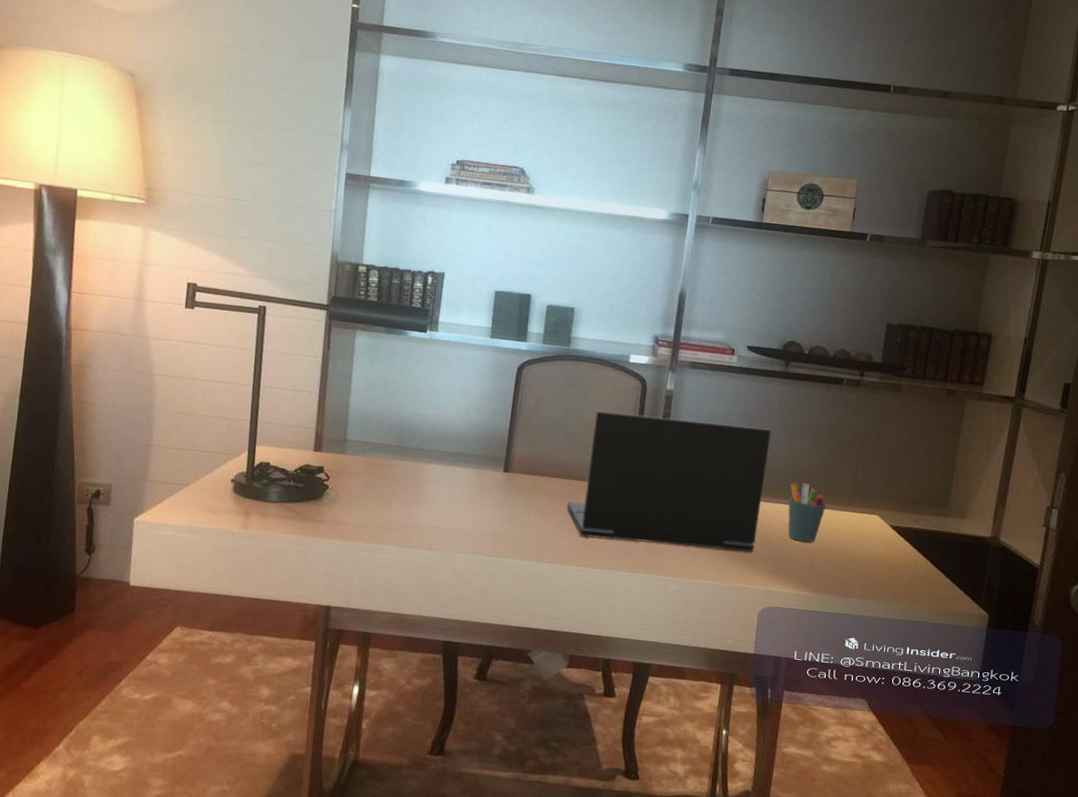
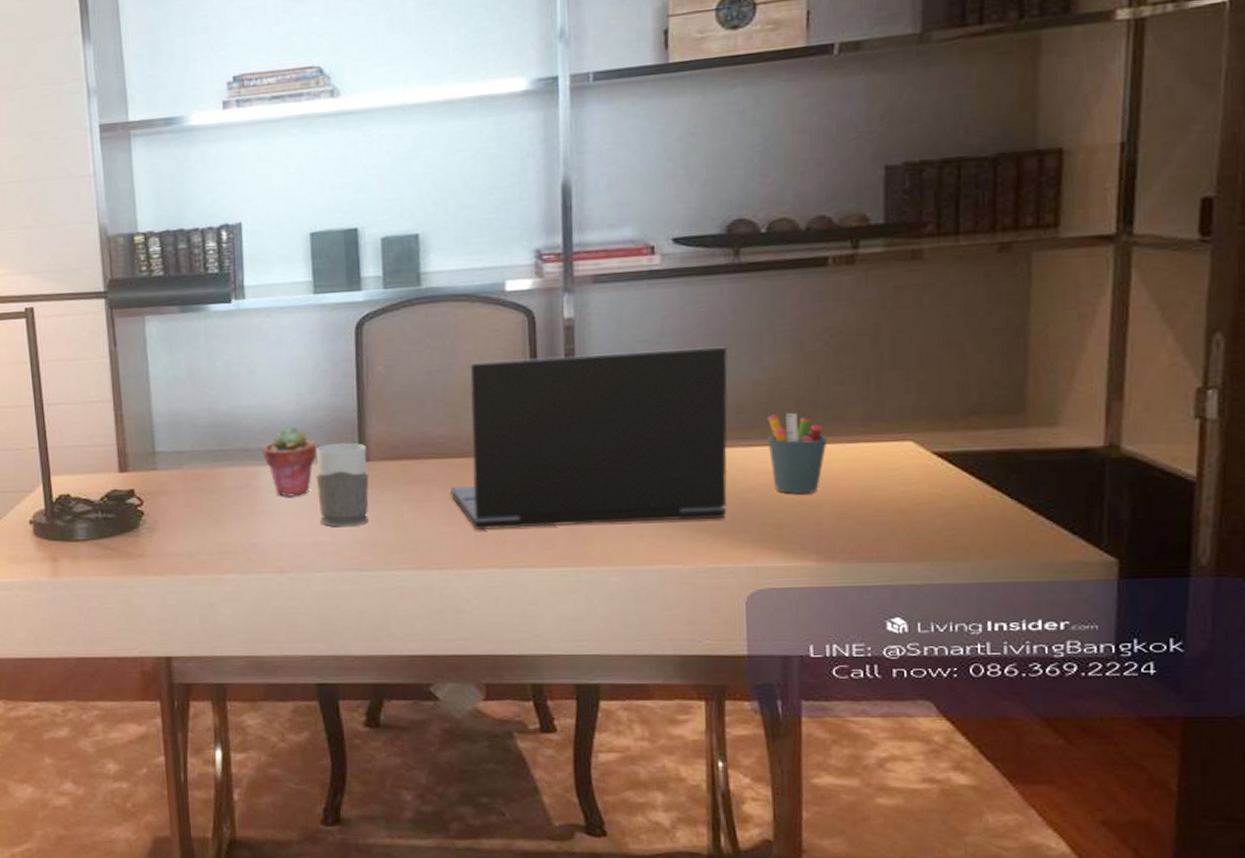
potted succulent: none [431,436,473,492] -> present [263,426,316,497]
mug: none [467,454,511,521] -> present [315,442,369,528]

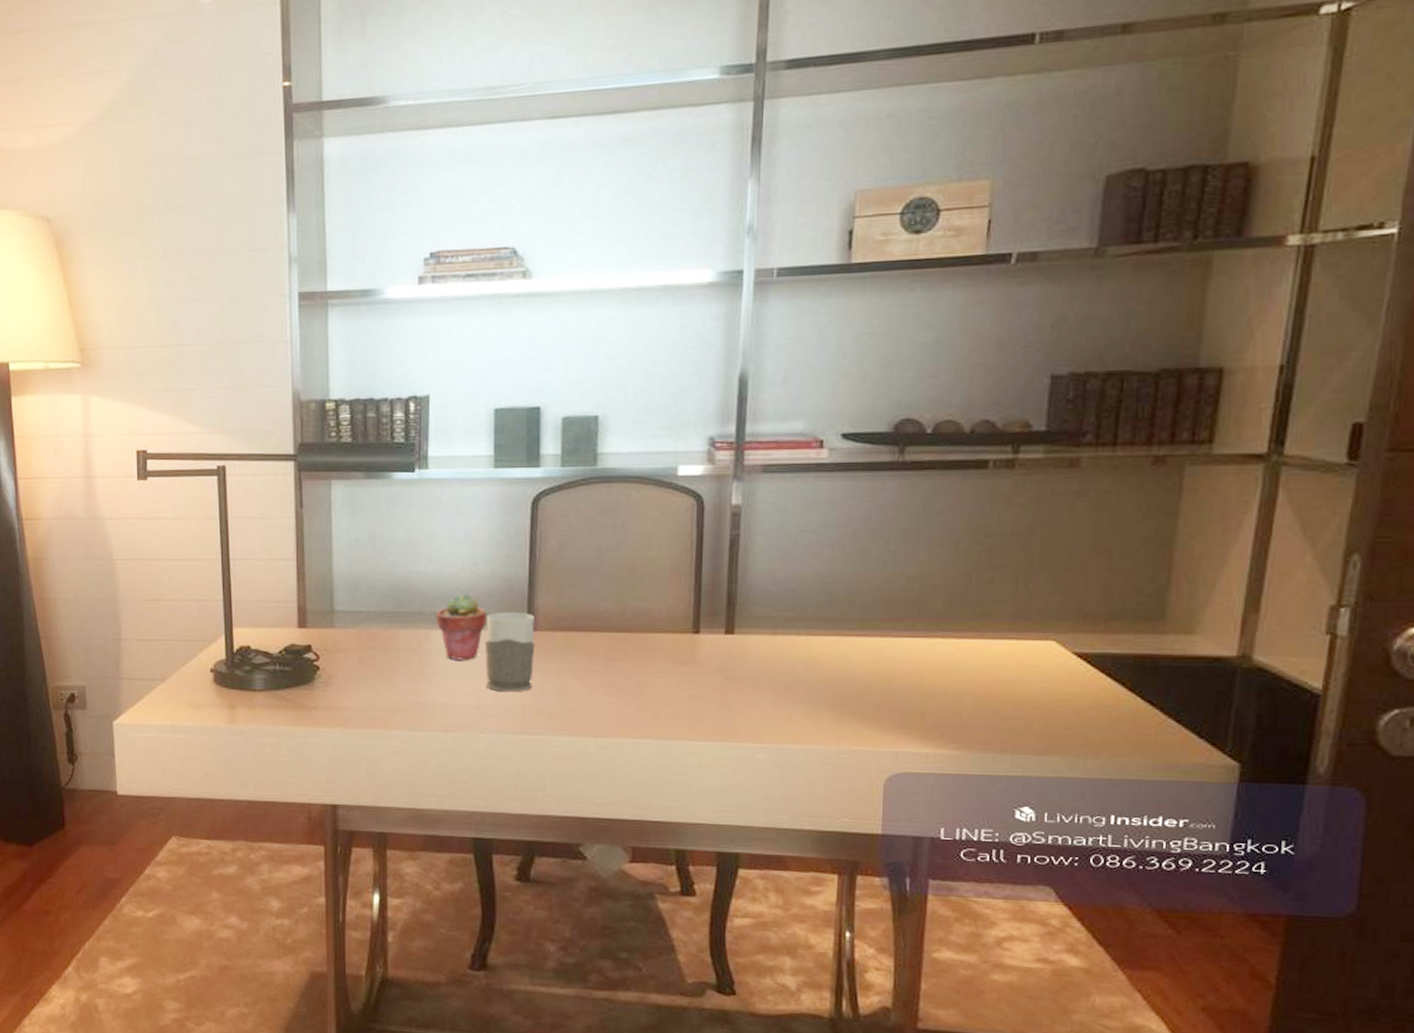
laptop: present [451,346,728,531] -> none [612,540,885,704]
pen holder: present [767,413,828,494] -> none [916,608,974,684]

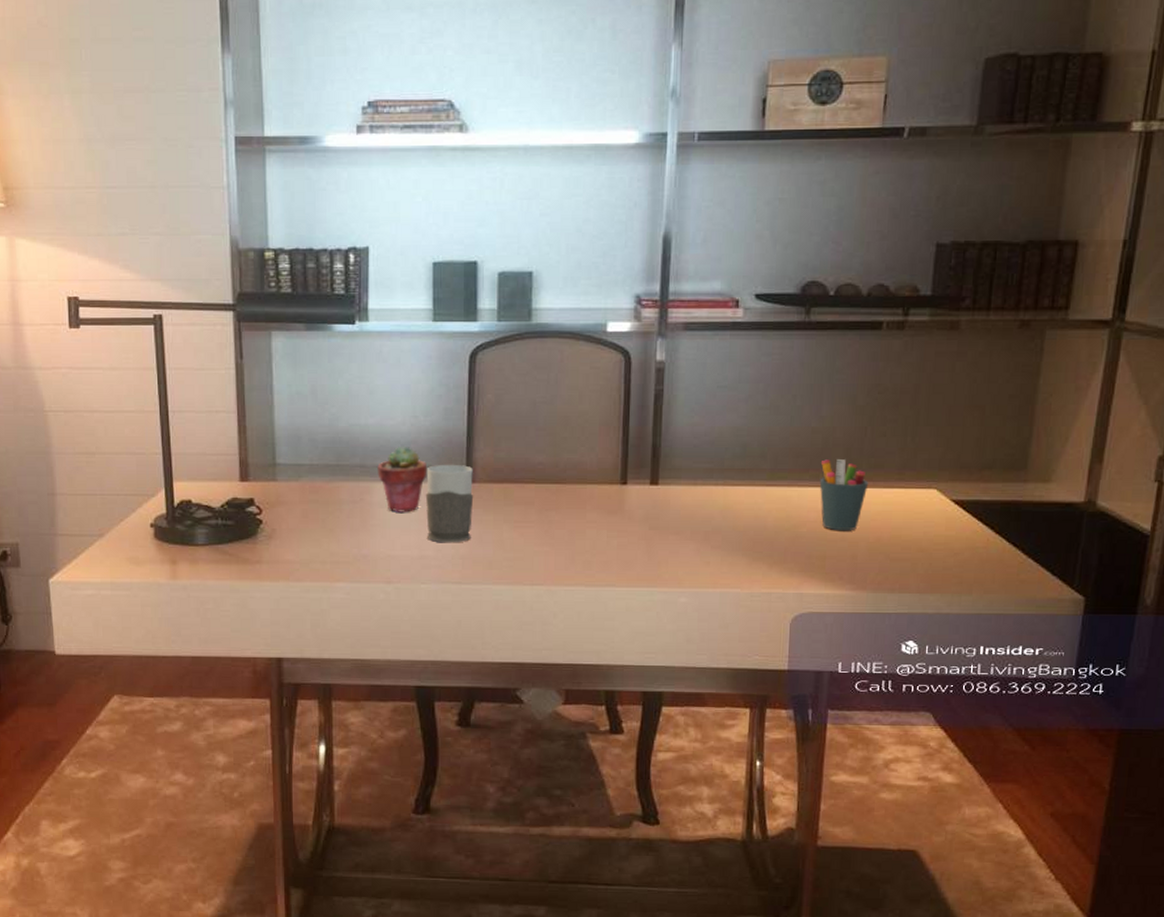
pen holder: none [916,608,974,684] -> present [819,459,869,530]

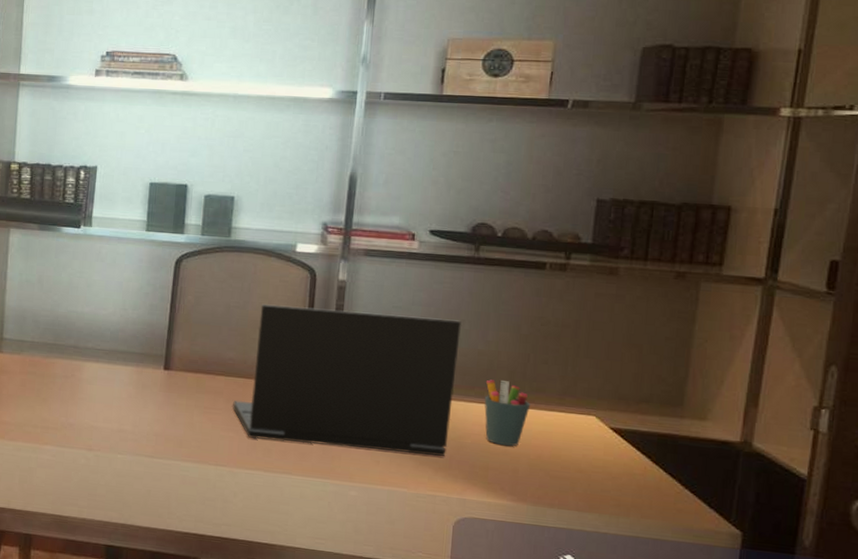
potted succulent: present [377,446,426,512] -> none [88,333,131,391]
mug: present [425,464,474,543] -> none [127,352,171,421]
laptop: none [546,396,793,552] -> present [233,304,461,456]

